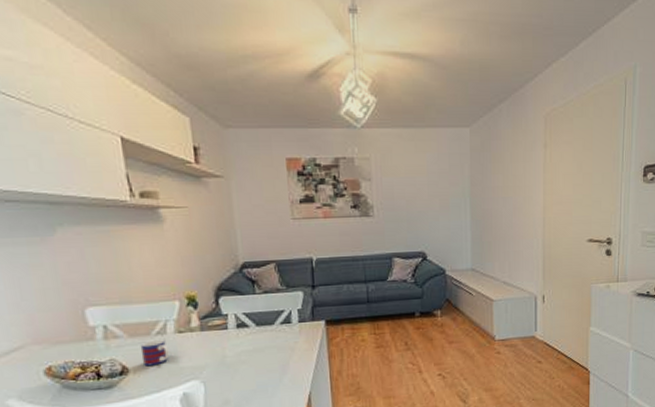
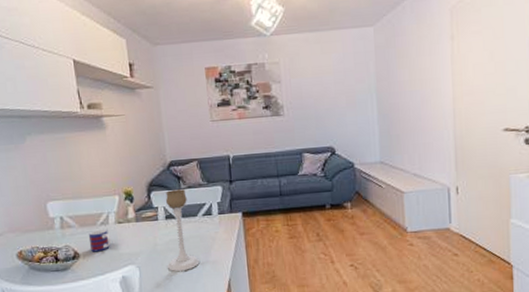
candle holder: none [237,293,276,386] -> present [166,188,200,272]

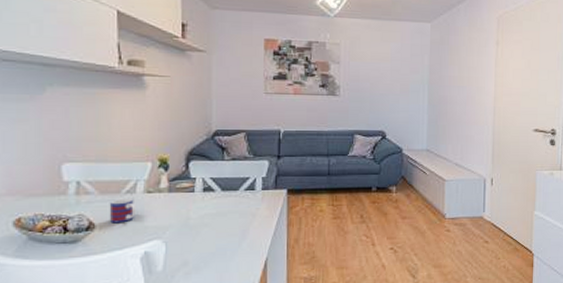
candle holder: present [166,188,200,272] -> none [198,160,236,249]

